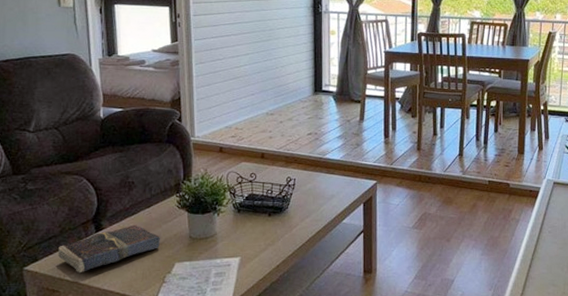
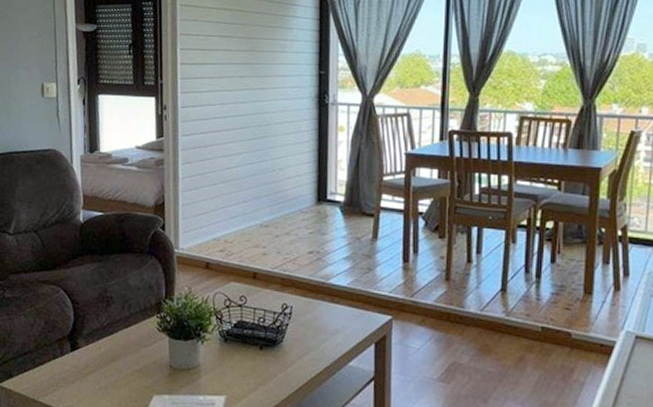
book: present [58,224,160,273] -> none [33,346,138,396]

